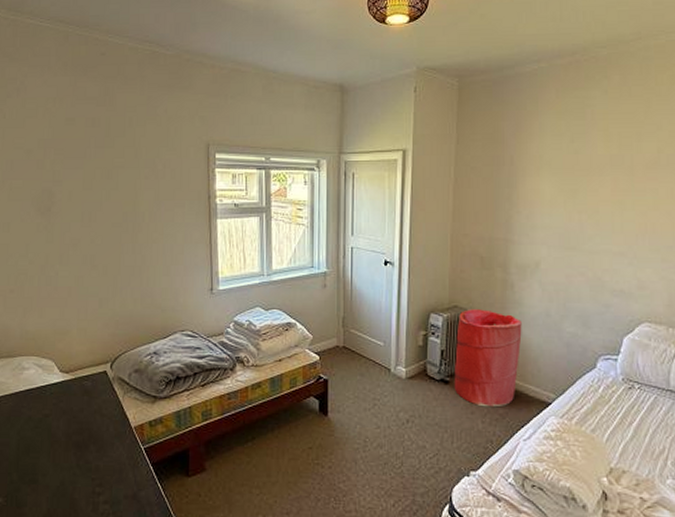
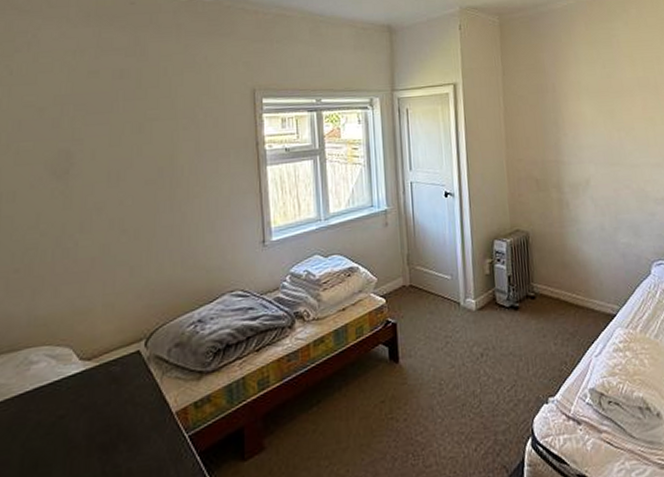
laundry hamper: present [454,309,522,408] -> none [521,230,583,329]

